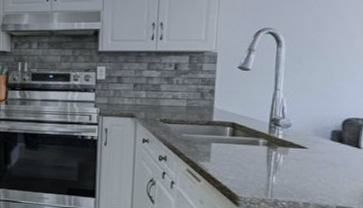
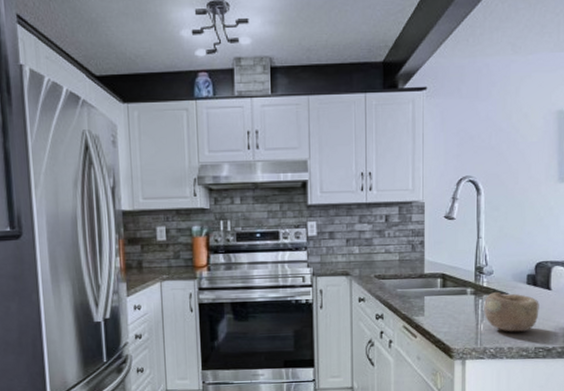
bowl: none [277,145,345,189] -> present [484,292,539,332]

